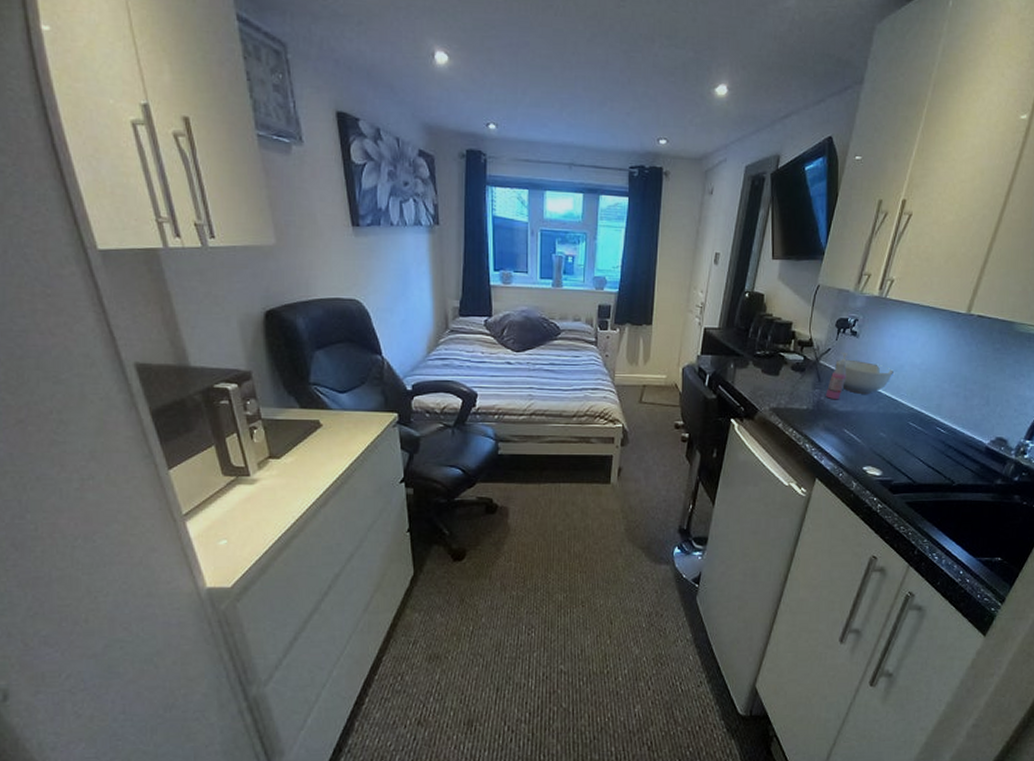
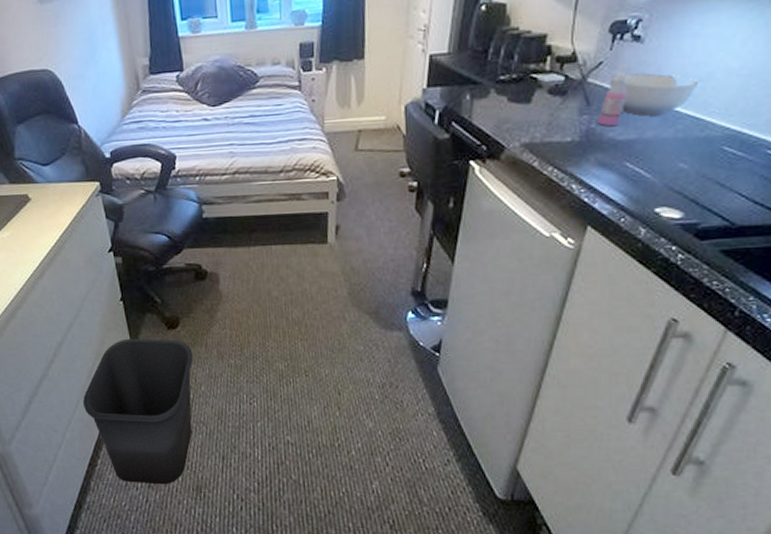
waste bin: none [356,570,477,721] -> present [83,338,193,484]

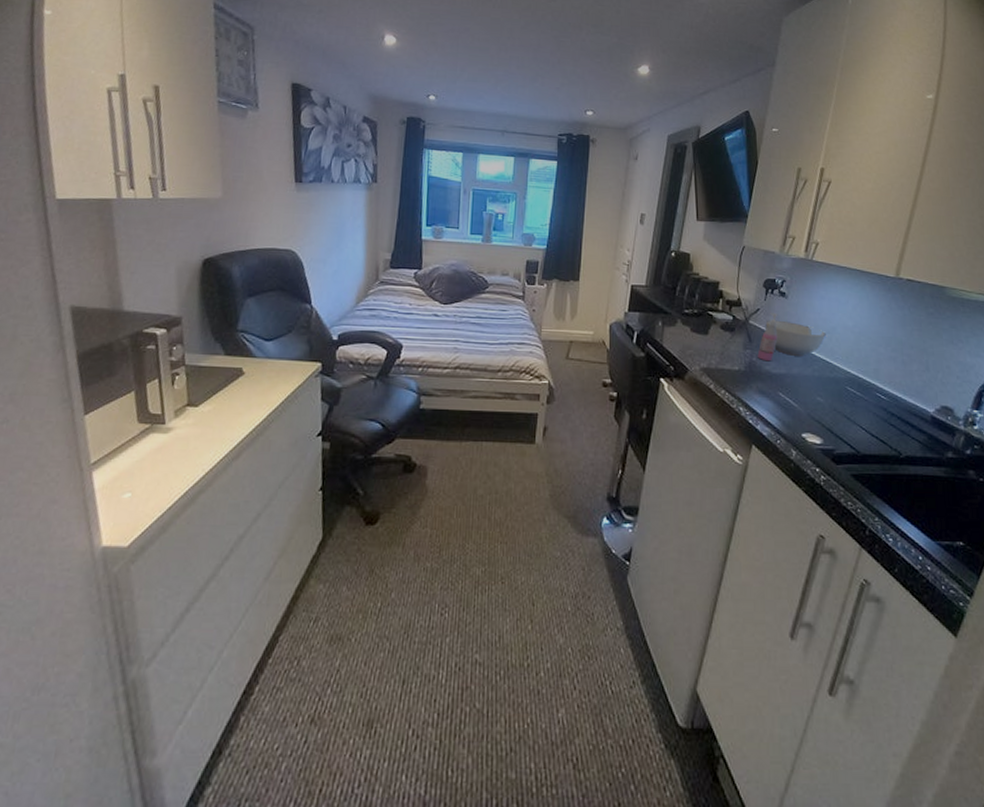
waste bin: present [83,338,193,484] -> none [252,534,388,718]

